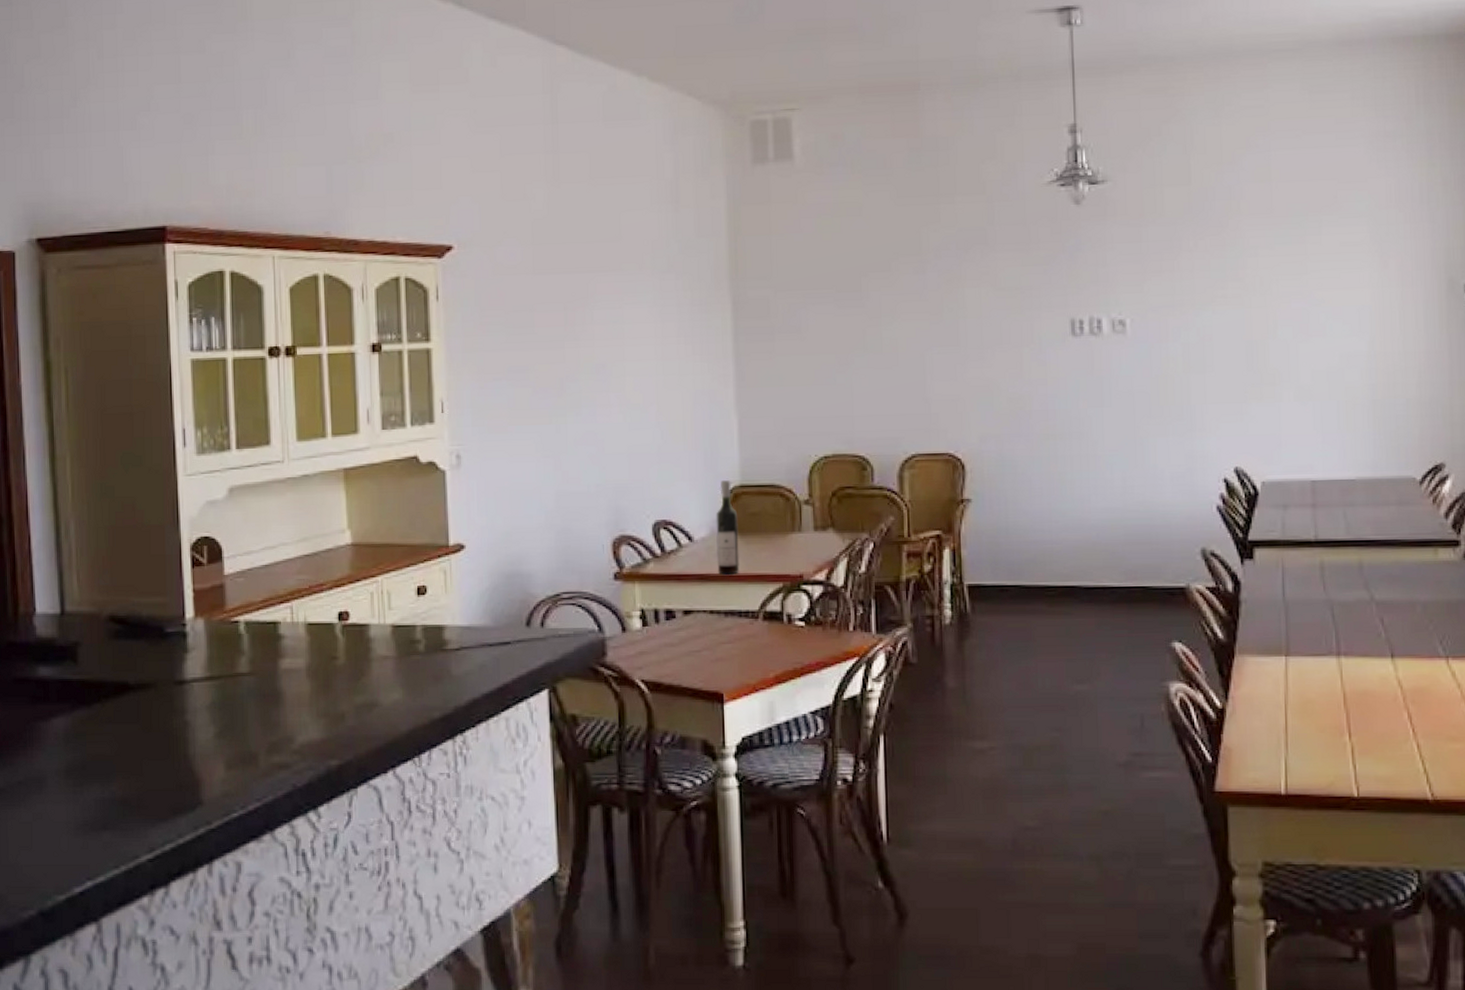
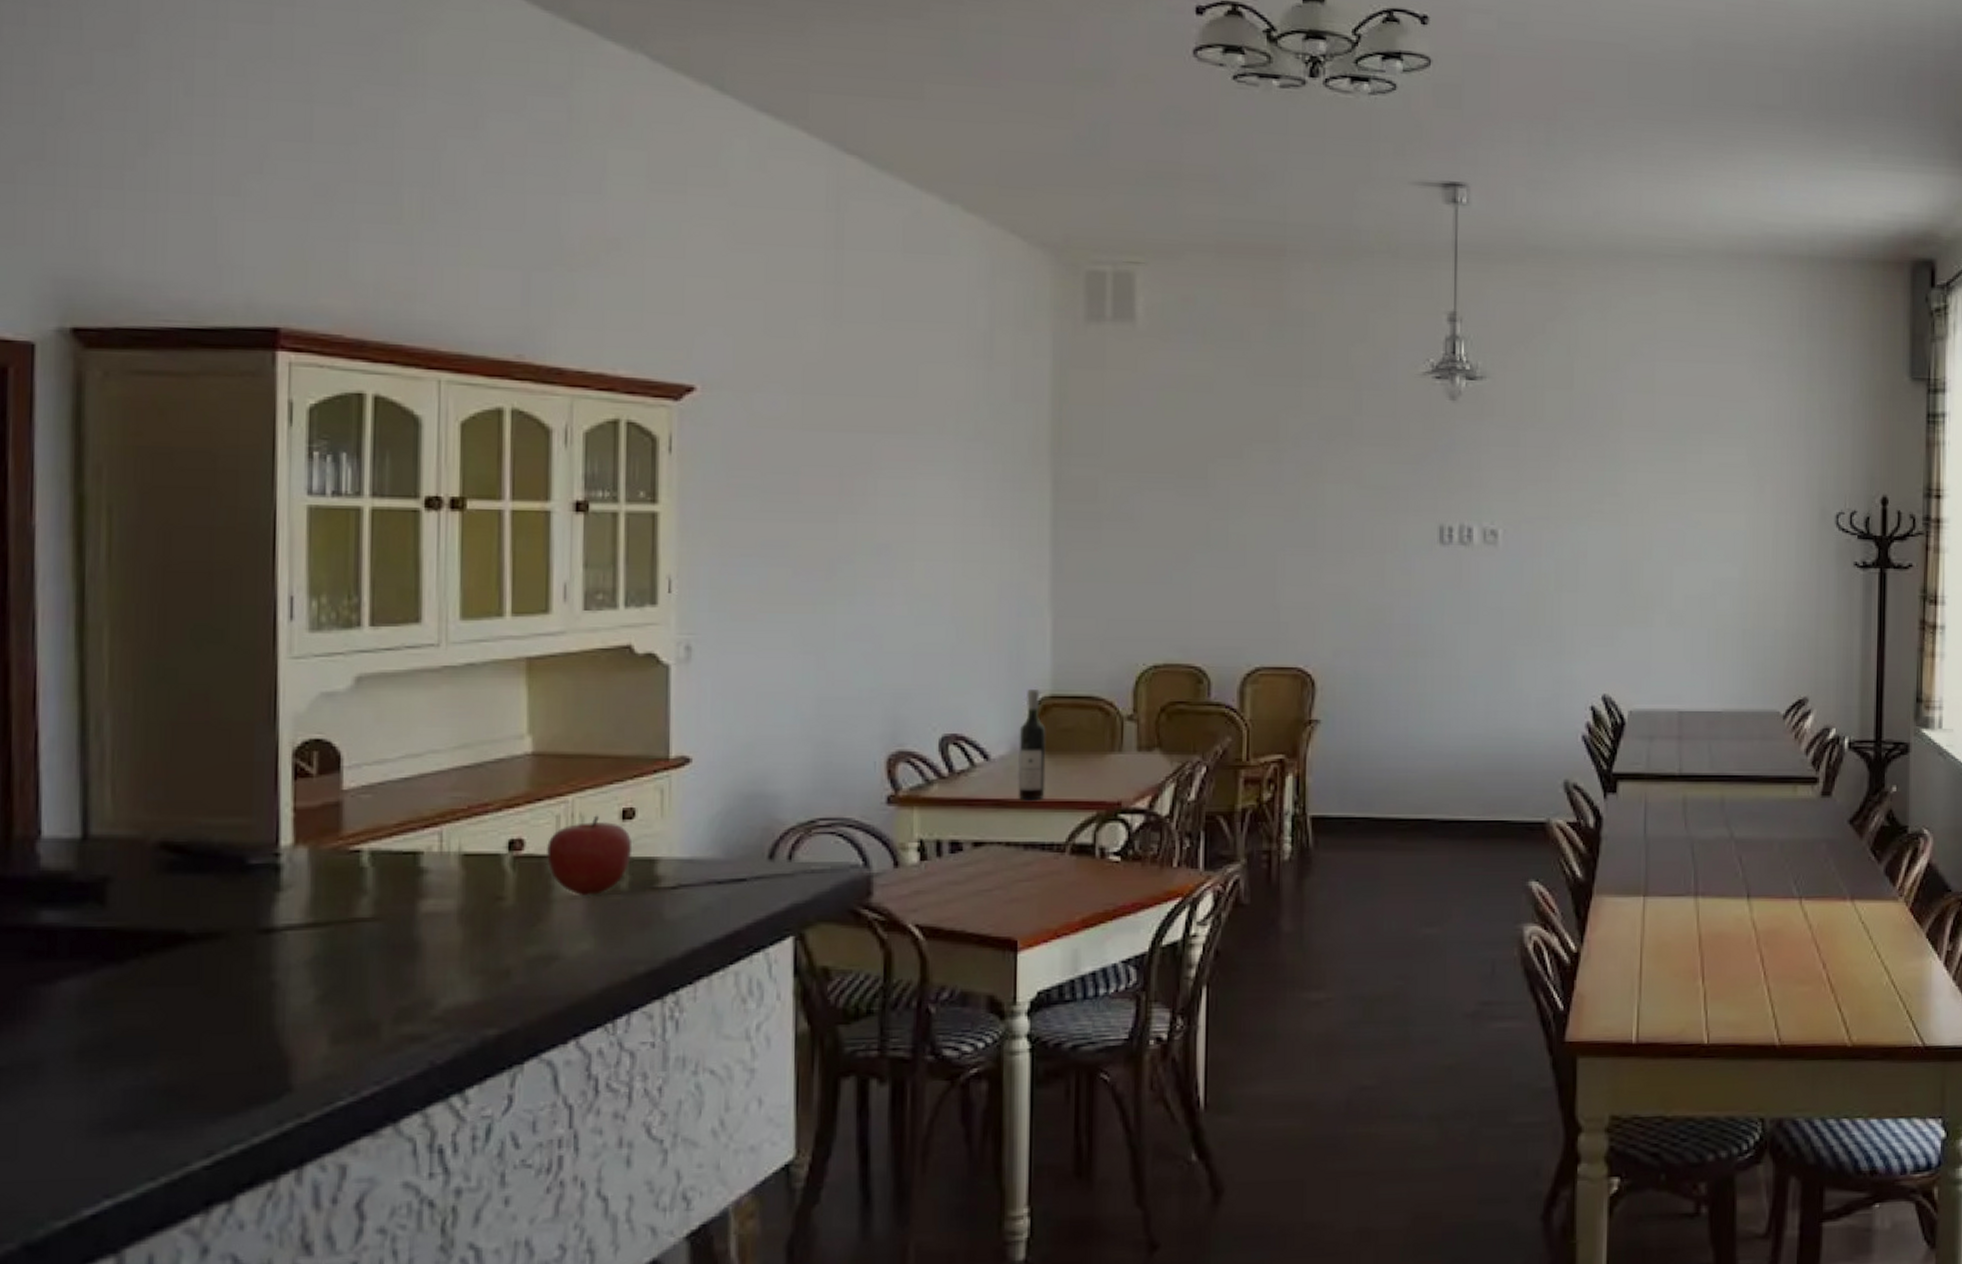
fruit: none [365,592,426,655] -> present [547,815,633,895]

